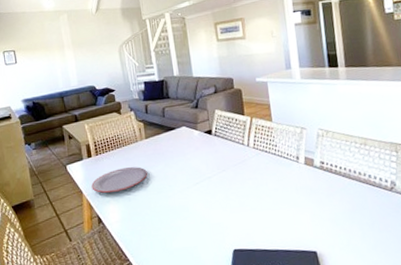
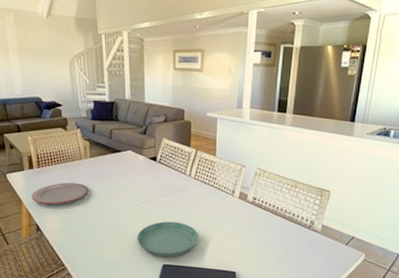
saucer: none [201,198,269,241] -> present [137,222,199,257]

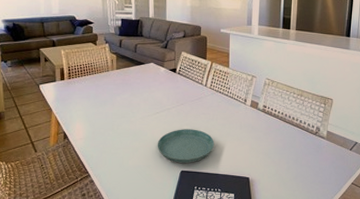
plate: present [31,183,89,204] -> none [61,93,114,113]

